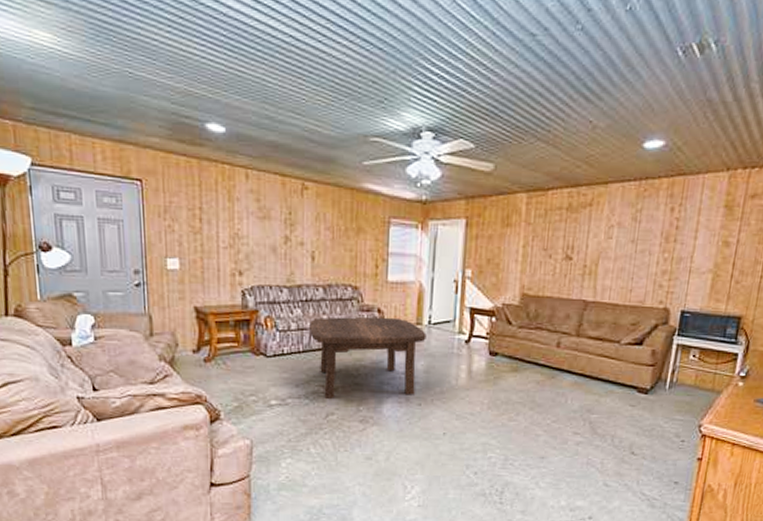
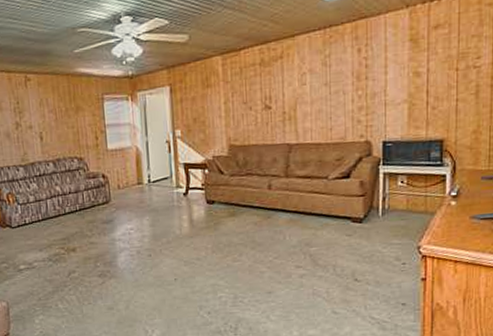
coffee table: present [310,317,427,398] -> none [45,180,148,259]

